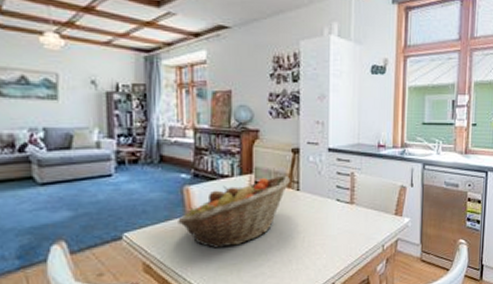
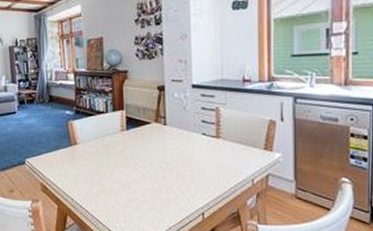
fruit basket: present [178,175,290,248] -> none [65,111,157,175]

